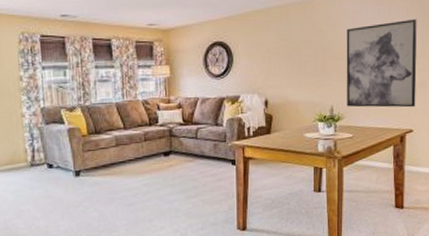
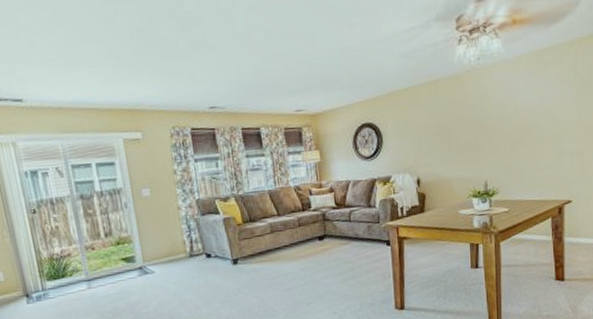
wall art: present [346,18,417,108] -> none [498,85,573,181]

